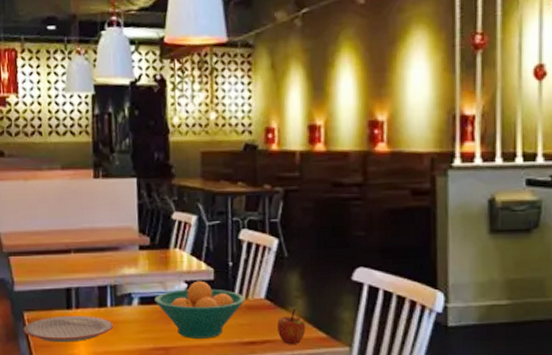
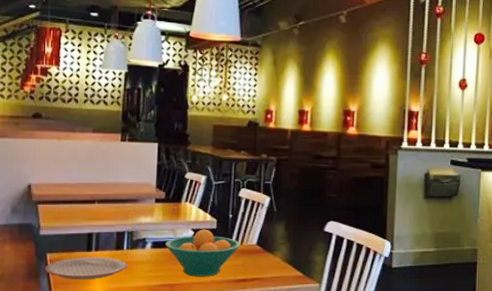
apple: present [277,308,306,345] -> none [265,252,287,282]

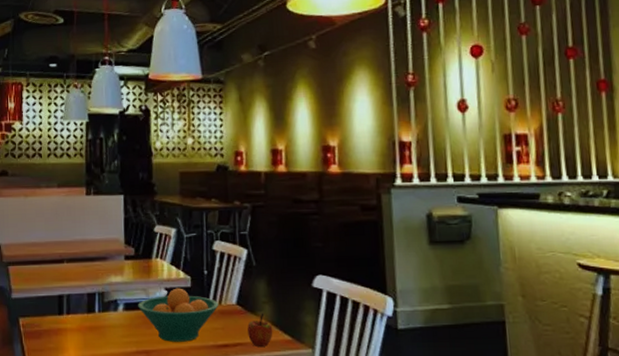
plate: present [45,257,128,280] -> none [18,321,100,347]
apple: none [265,252,287,282] -> present [247,313,273,348]

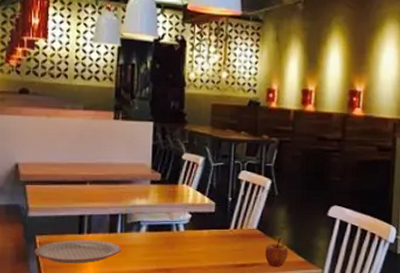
plate: none [18,321,100,347] -> present [34,239,121,264]
fruit bowl: present [138,288,219,342] -> none [161,212,240,261]

